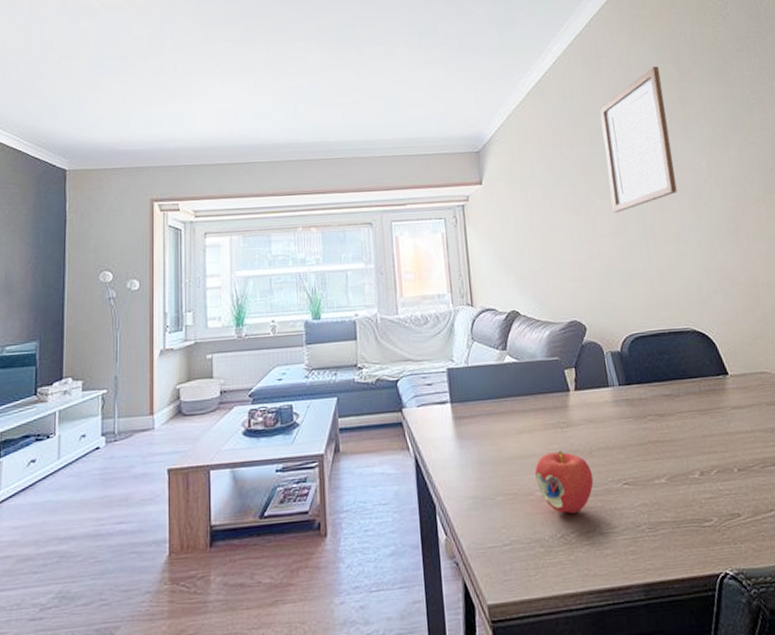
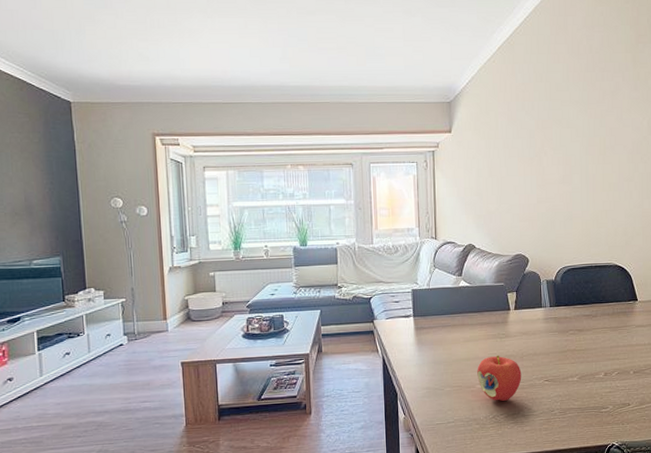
wall art: present [599,67,678,213] -> none [561,28,620,163]

